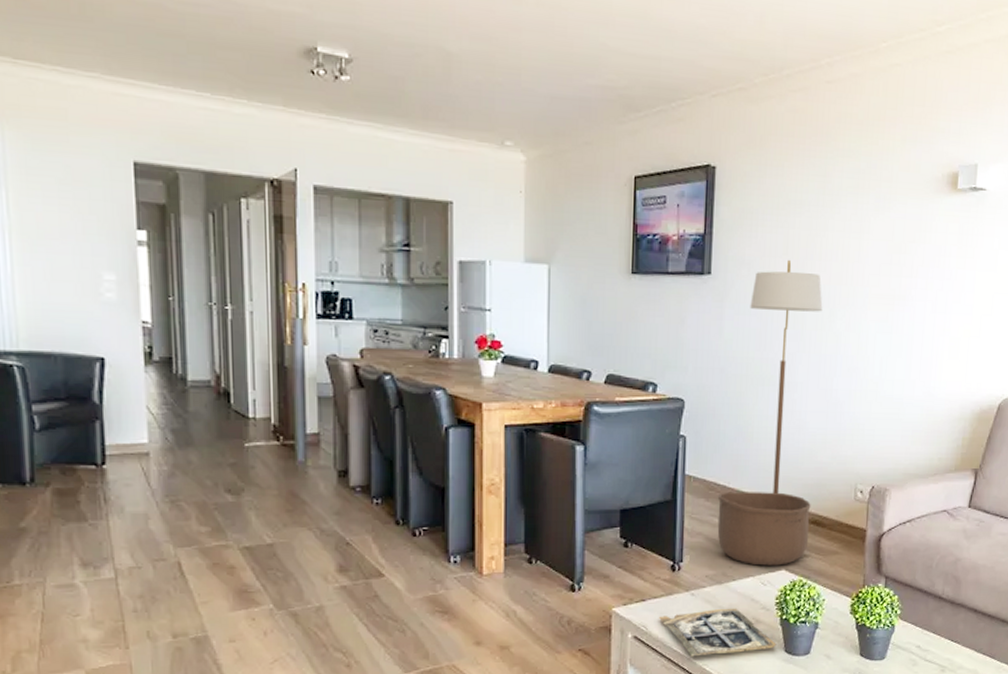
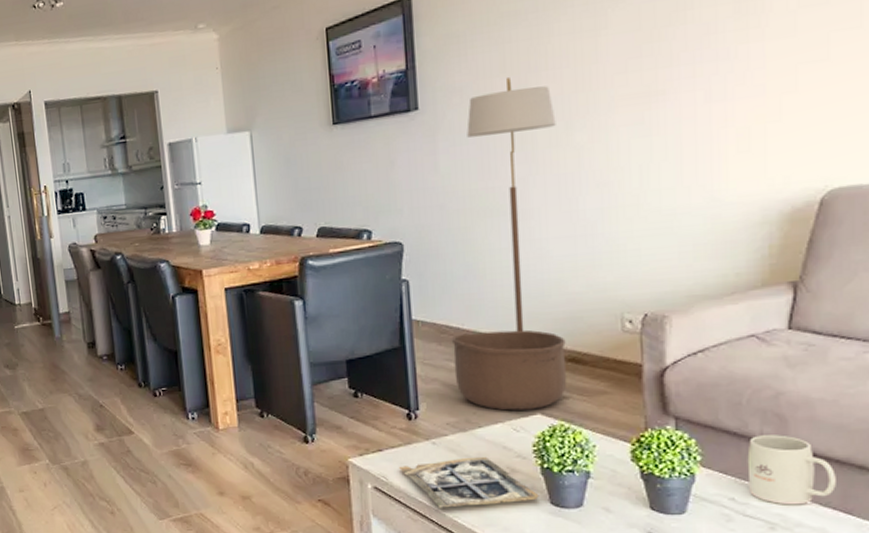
mug: none [930,593,988,652] -> present [747,435,836,505]

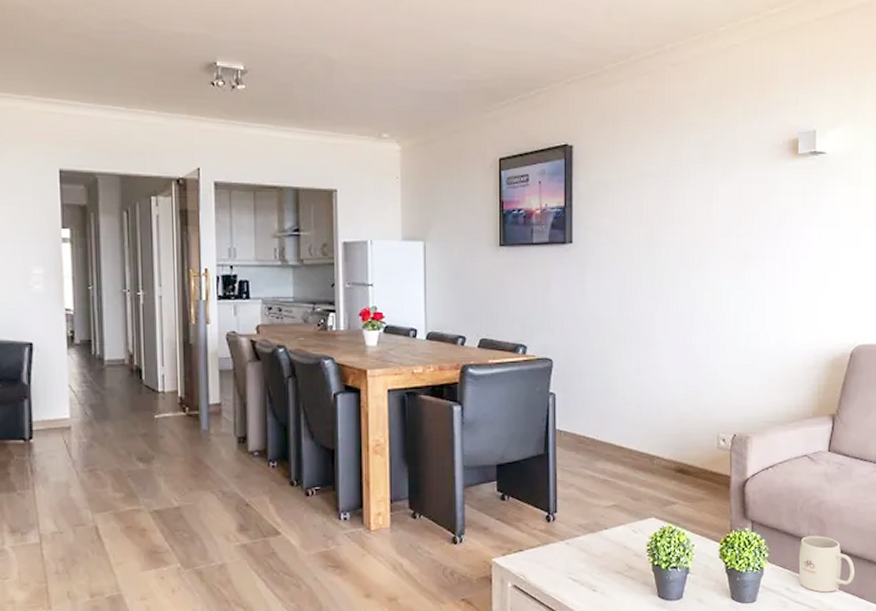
magazine: present [399,456,539,508] -> none [537,555,650,604]
basket: present [451,329,567,411] -> none [587,443,676,514]
floor lamp: present [467,76,556,332] -> none [610,226,678,444]

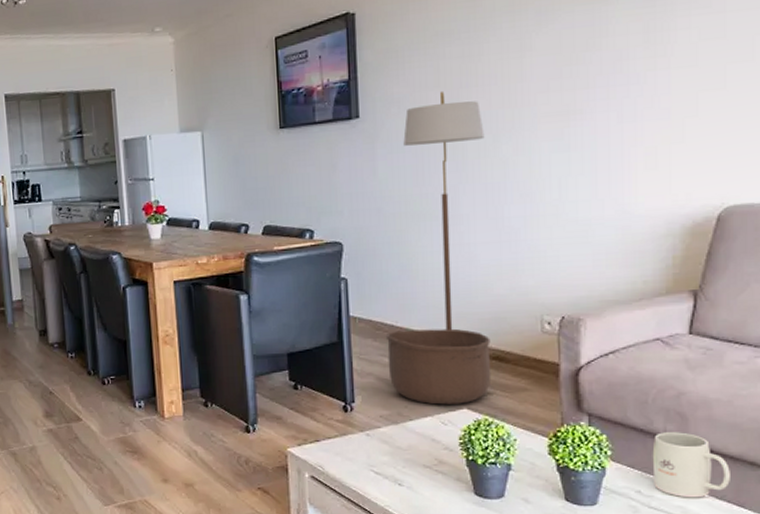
basket: none [587,443,676,514] -> present [385,328,492,405]
floor lamp: none [610,226,678,444] -> present [403,90,485,330]

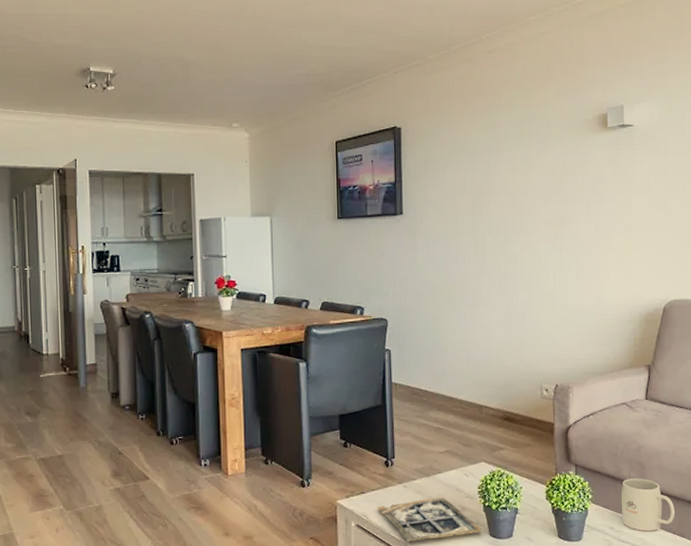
magazine: none [335,448,464,497] -> present [377,497,482,542]
basket: present [385,328,492,405] -> none [421,394,503,459]
floor lamp: present [403,90,485,330] -> none [437,197,499,395]

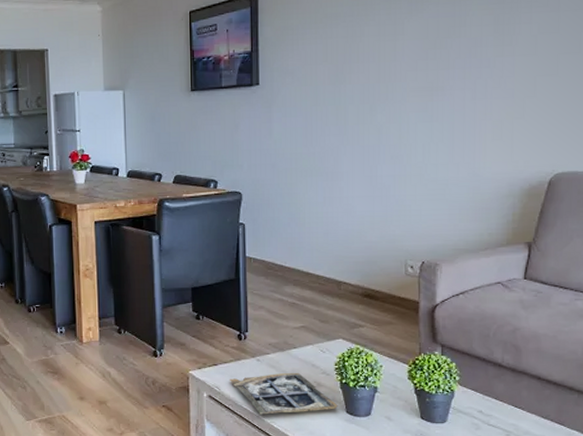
mug: present [621,478,675,532] -> none [492,361,554,417]

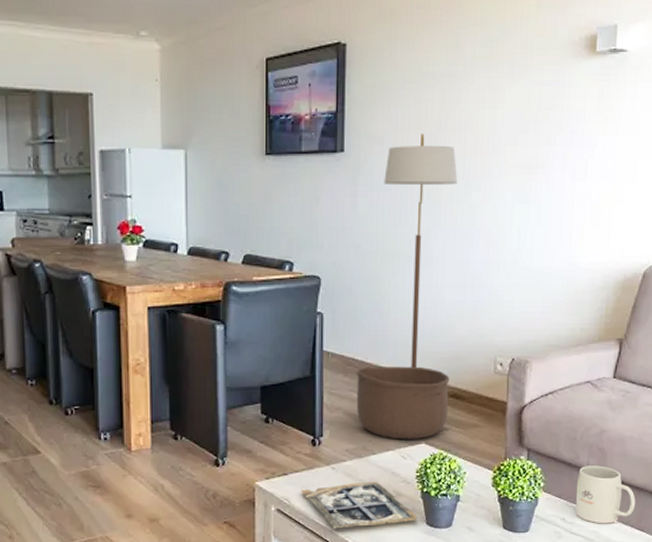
basket: none [276,269,363,335] -> present [355,366,450,440]
floor lamp: none [296,65,363,271] -> present [384,133,458,368]
mug: none [492,361,554,417] -> present [575,465,636,524]

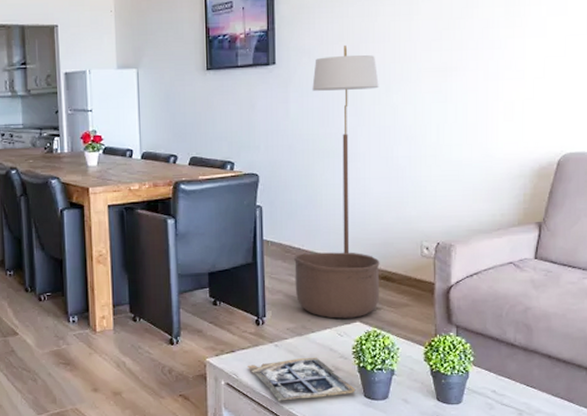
mug: present [575,465,636,524] -> none [505,341,563,396]

